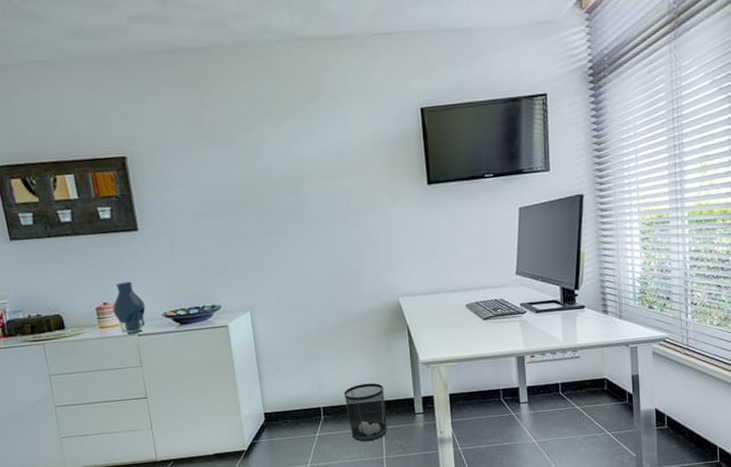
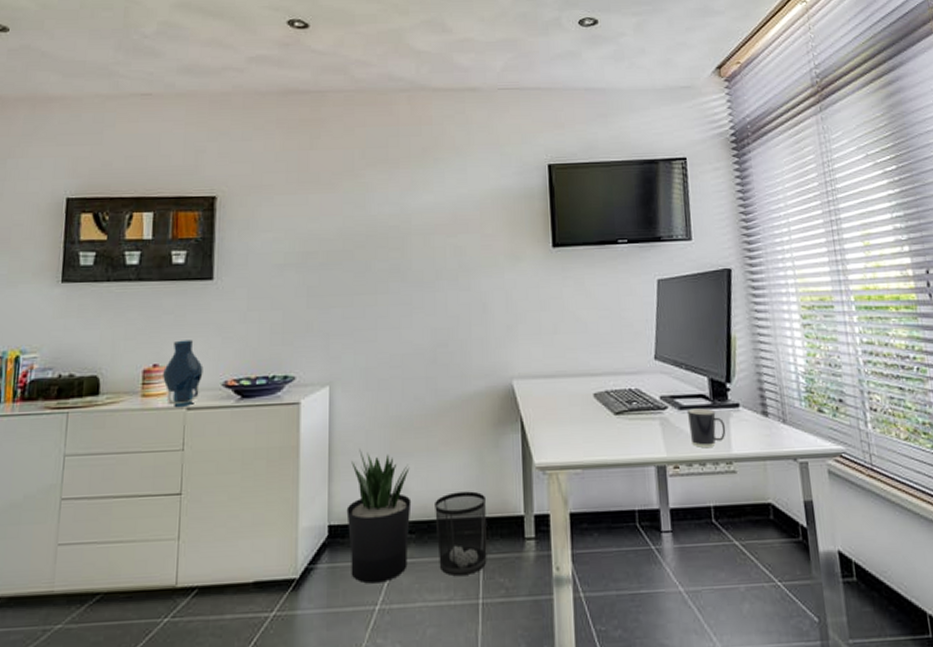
planter: none [275,357,328,451] -> present [346,449,412,584]
mug: none [541,310,573,341] -> present [686,408,726,448]

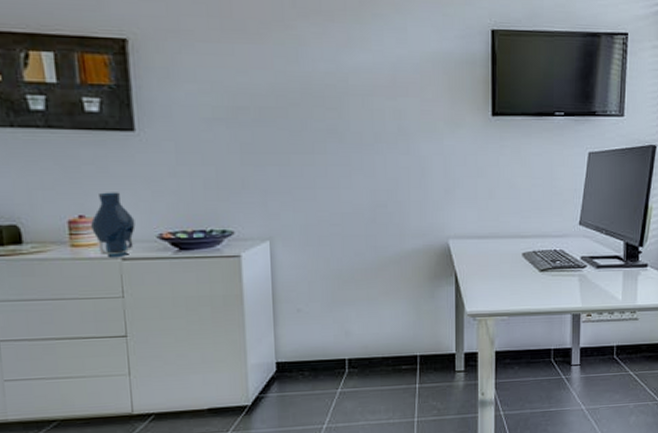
planter: present [346,449,412,584] -> none [292,298,354,408]
waste bin: present [435,491,487,577] -> none [375,334,422,401]
mug: present [686,408,726,448] -> none [602,267,634,300]

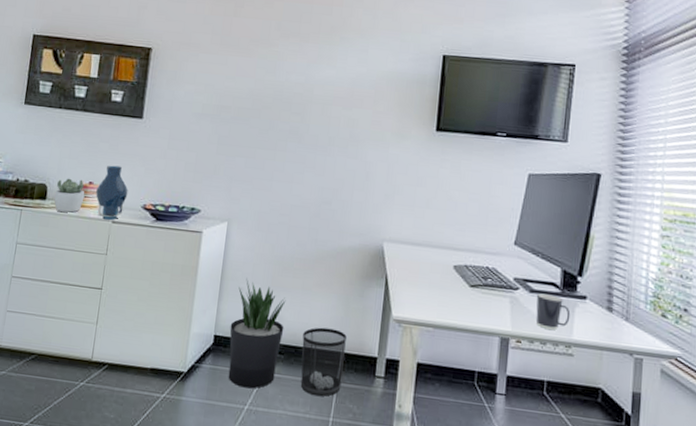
succulent plant: none [32,214,77,257] -> present [53,178,85,213]
planter: none [292,298,354,408] -> present [228,278,286,389]
waste bin: none [375,334,422,401] -> present [300,327,347,397]
mug: none [602,267,634,300] -> present [535,293,571,330]

